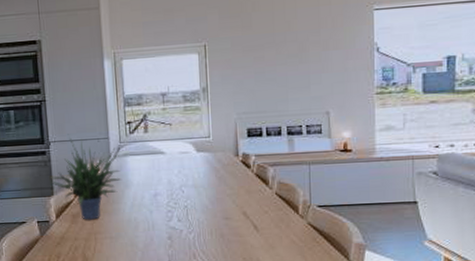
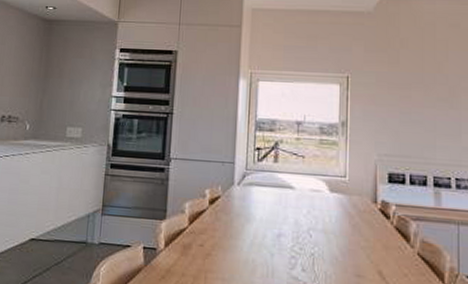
potted plant: present [50,134,122,220] -> none [164,152,244,255]

